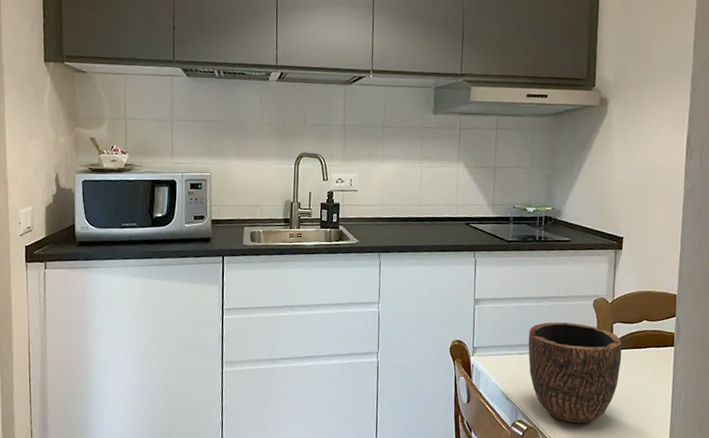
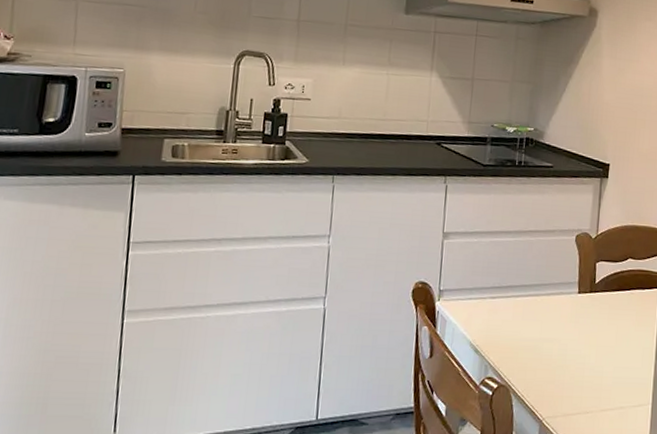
bowl: present [528,322,622,424] -> none [502,260,606,380]

